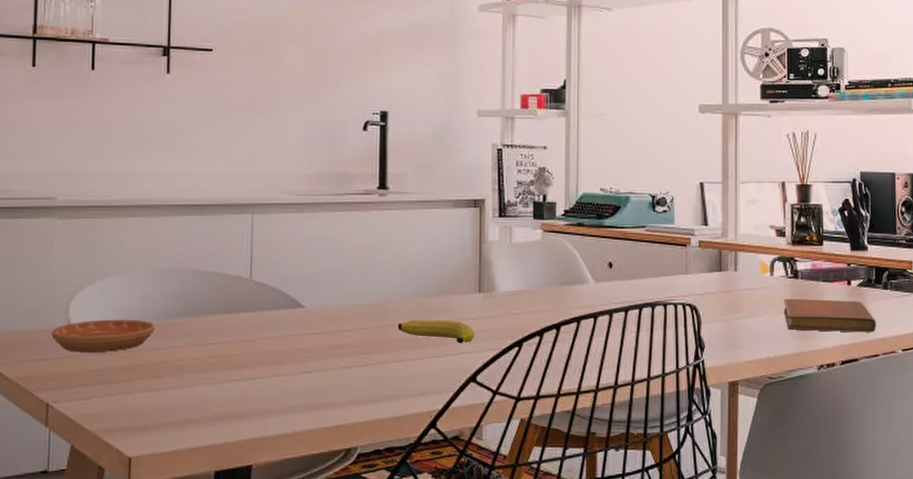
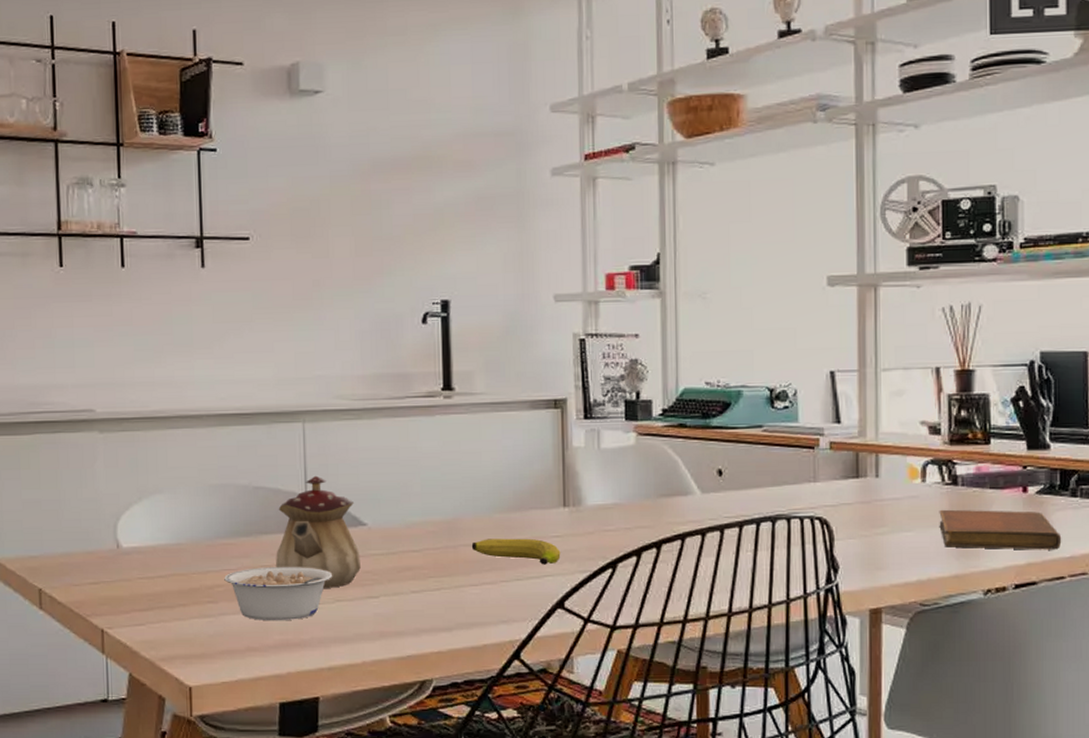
saucer: present [51,319,155,352] -> none [101,540,207,576]
legume: none [169,344,271,395] -> present [224,566,333,621]
teapot: none [218,262,297,364] -> present [275,475,361,588]

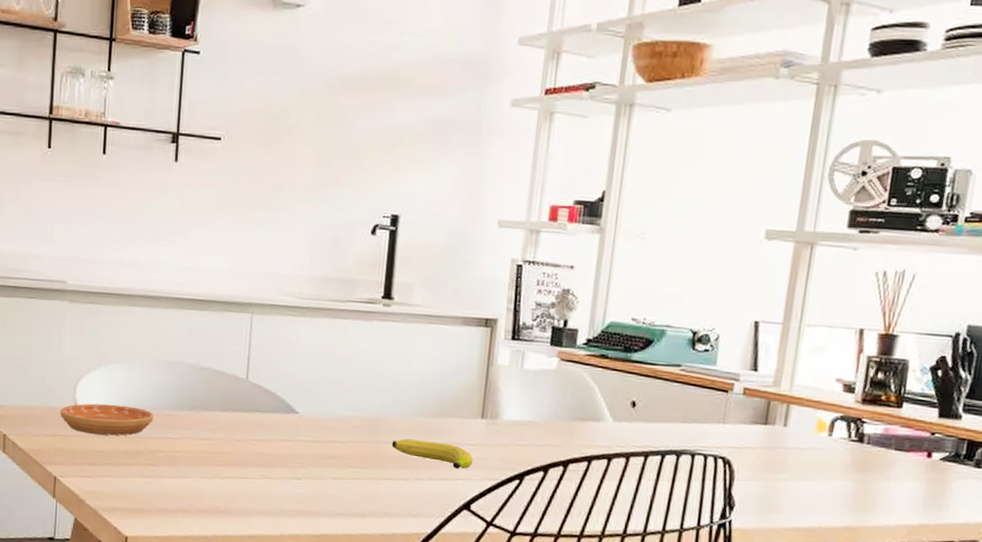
saucer: none [101,540,207,576] -> present [60,403,154,436]
legume: present [224,566,333,621] -> none [166,439,263,490]
teapot: present [275,475,361,588] -> none [212,363,290,466]
notebook: present [939,509,1062,550] -> none [838,463,959,515]

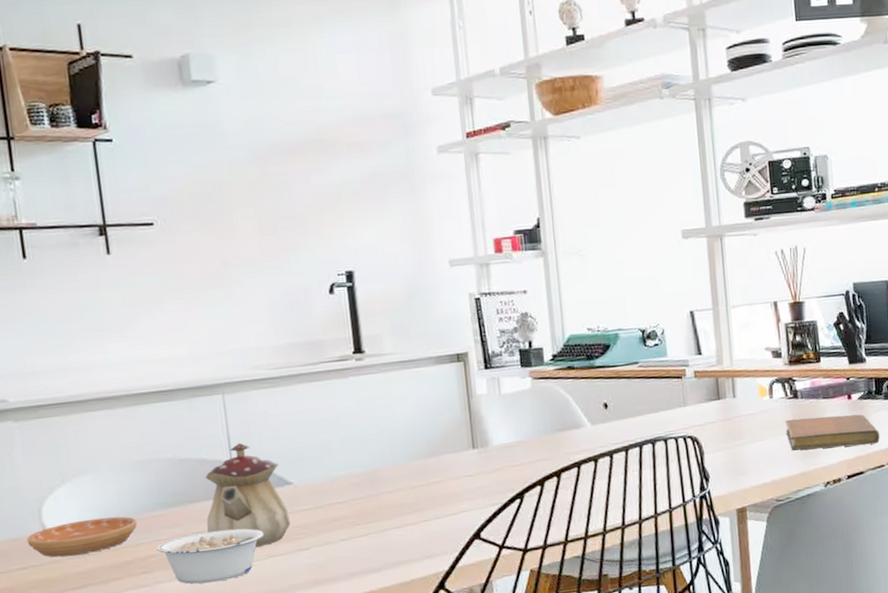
legume: none [166,439,263,490] -> present [156,528,264,584]
teapot: none [212,363,290,466] -> present [205,442,290,547]
fruit: present [391,438,473,469] -> none [392,480,474,502]
notebook: none [838,463,959,515] -> present [785,414,880,451]

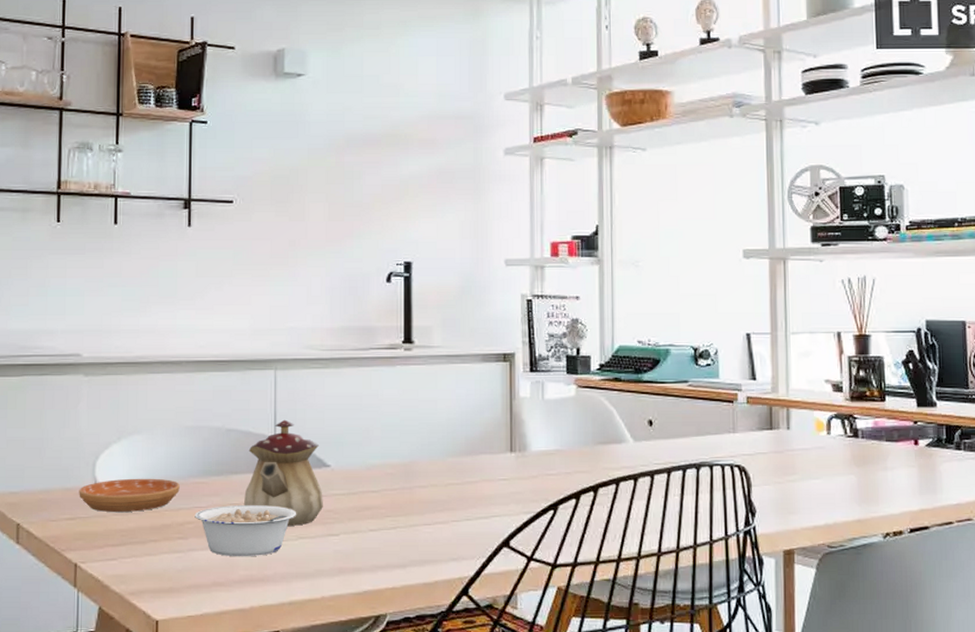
notebook: present [785,414,880,451] -> none [843,459,949,498]

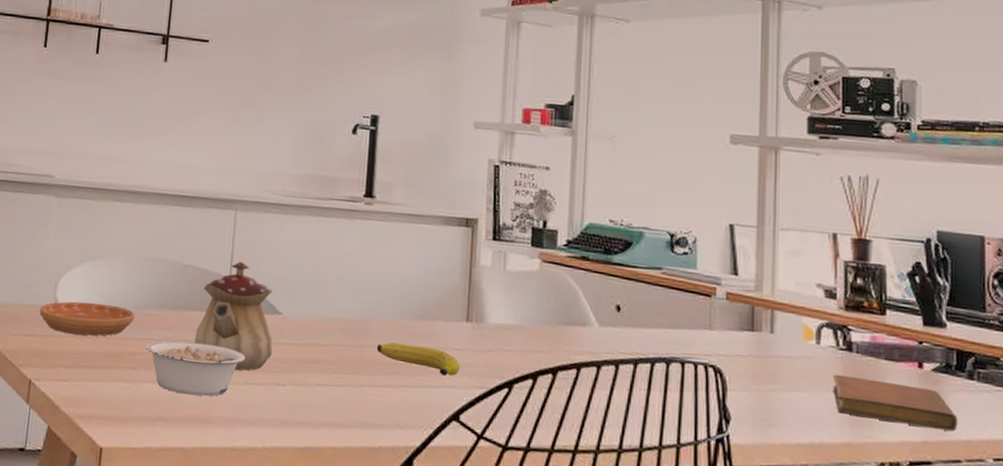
fruit: none [426,481,507,506] -> present [376,342,460,376]
notebook: none [843,459,949,498] -> present [833,374,958,432]

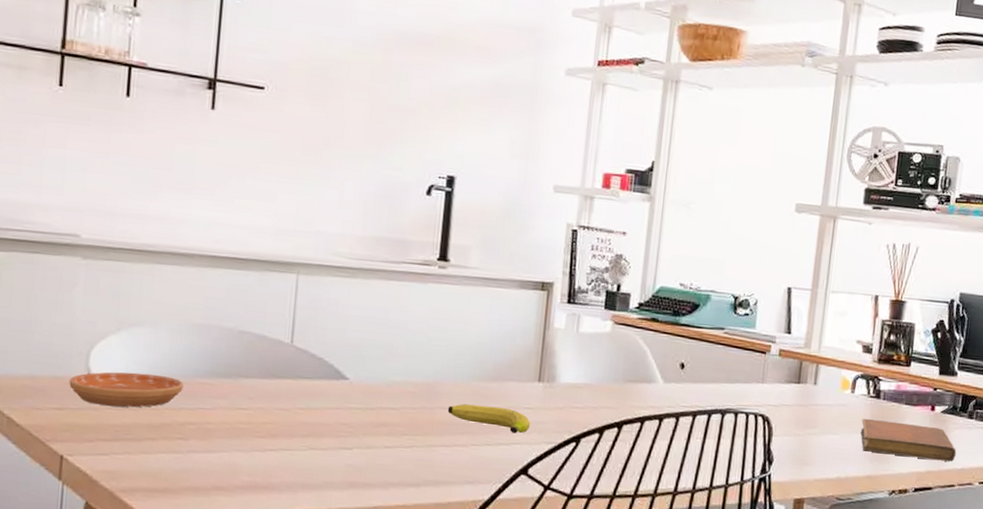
legume: present [146,341,246,396] -> none [198,409,309,464]
teapot: present [193,261,273,370] -> none [251,326,340,436]

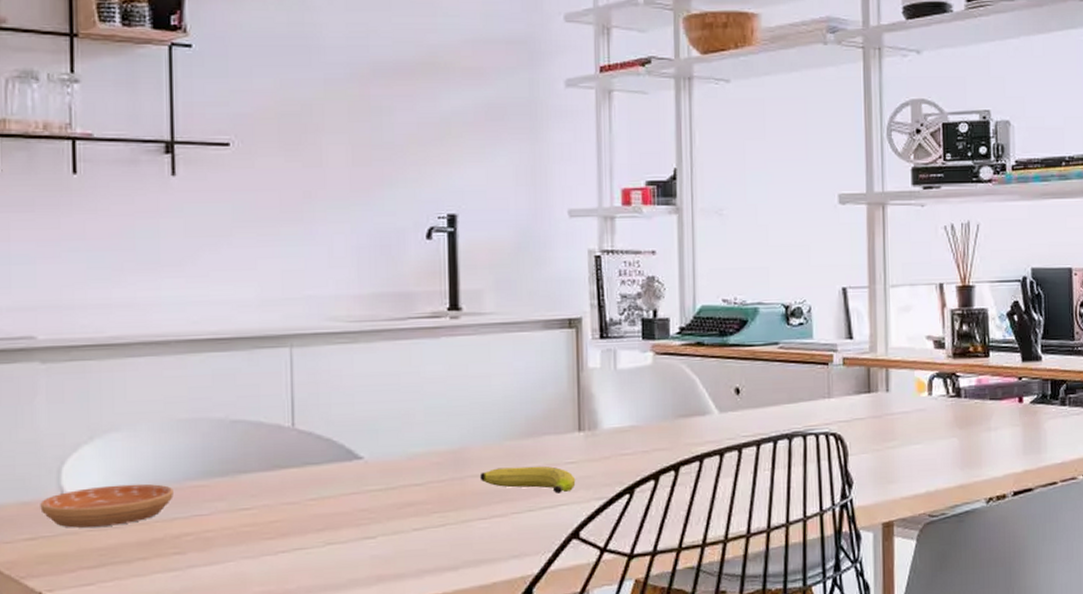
notebook: present [860,418,957,462] -> none [945,420,1054,458]

